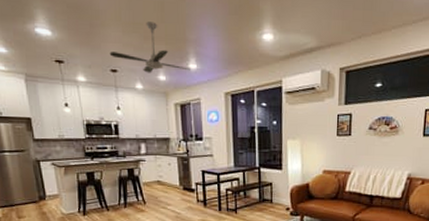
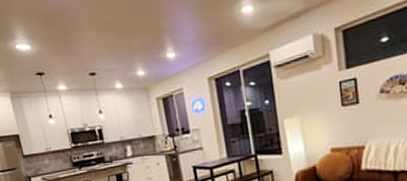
ceiling fan: present [109,21,190,73] -> none [86,17,169,71]

